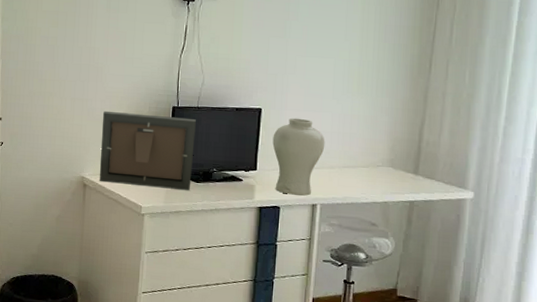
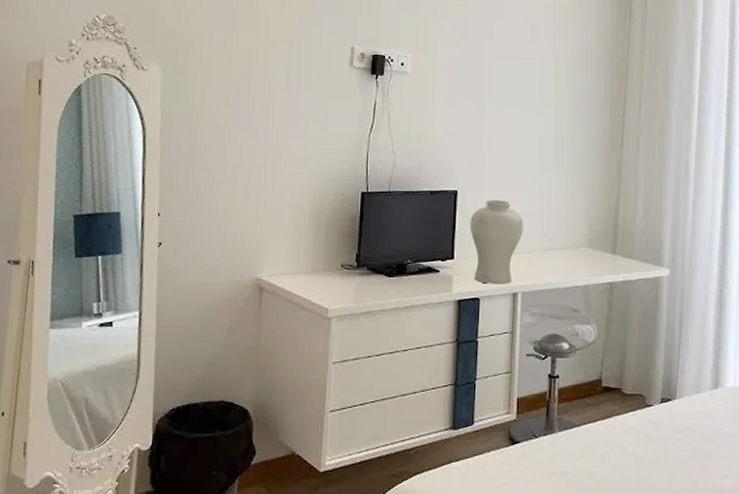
picture frame: present [100,110,196,190] -> none [279,199,387,286]

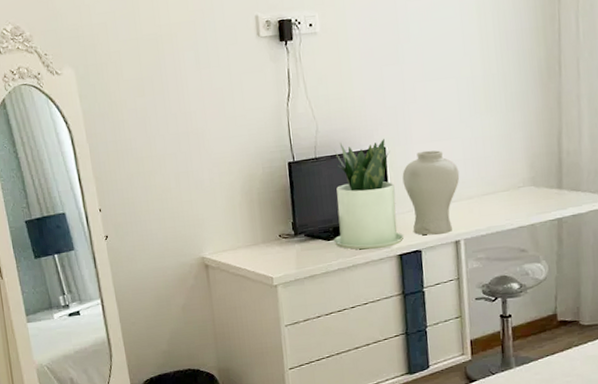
planter: none [395,180,465,292] -> present [333,139,405,250]

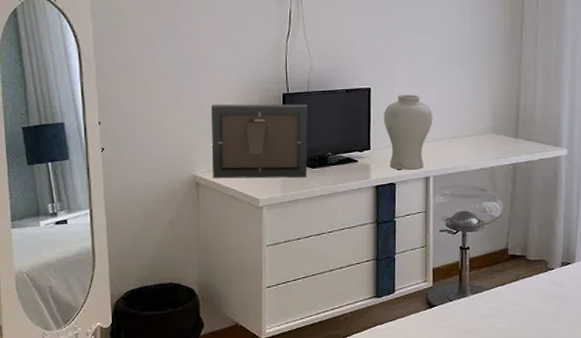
picture frame: none [212,171,322,259] -> present [210,104,308,179]
planter: present [333,139,405,250] -> none [318,80,382,180]

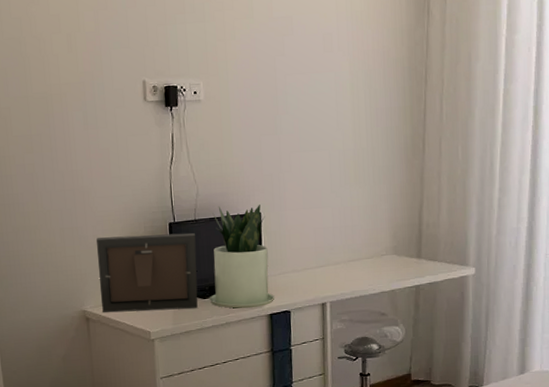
planter: none [318,80,382,180] -> present [209,205,275,309]
vase: present [383,94,433,171] -> none [275,217,329,298]

